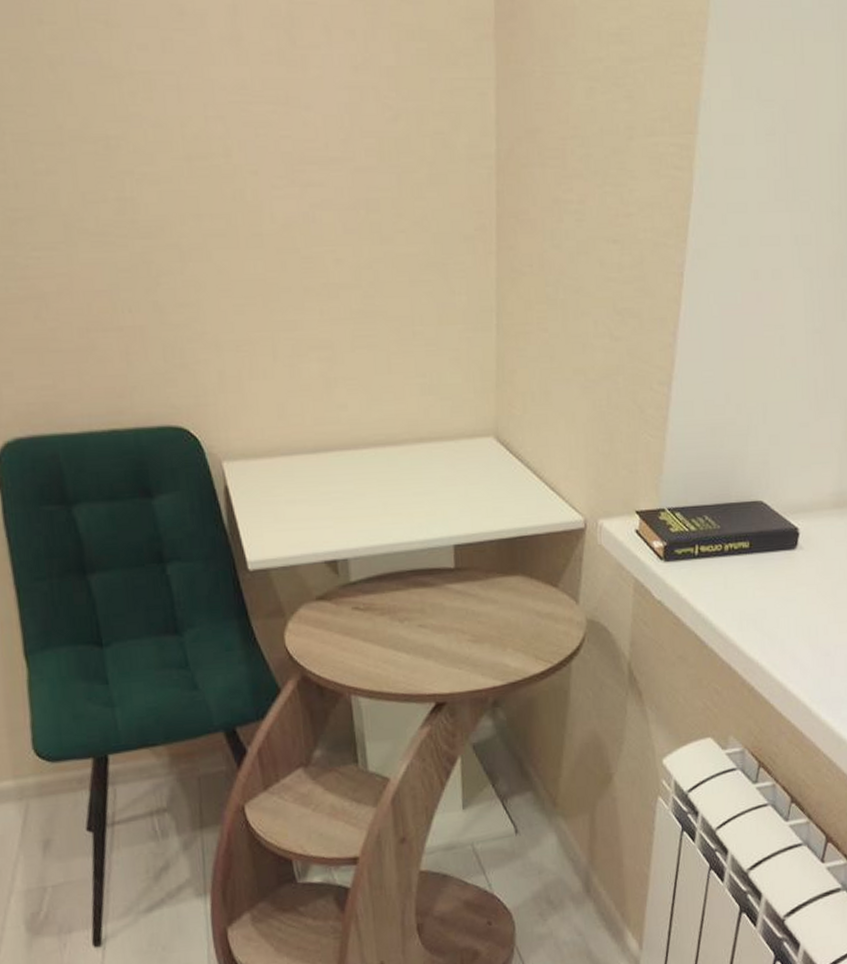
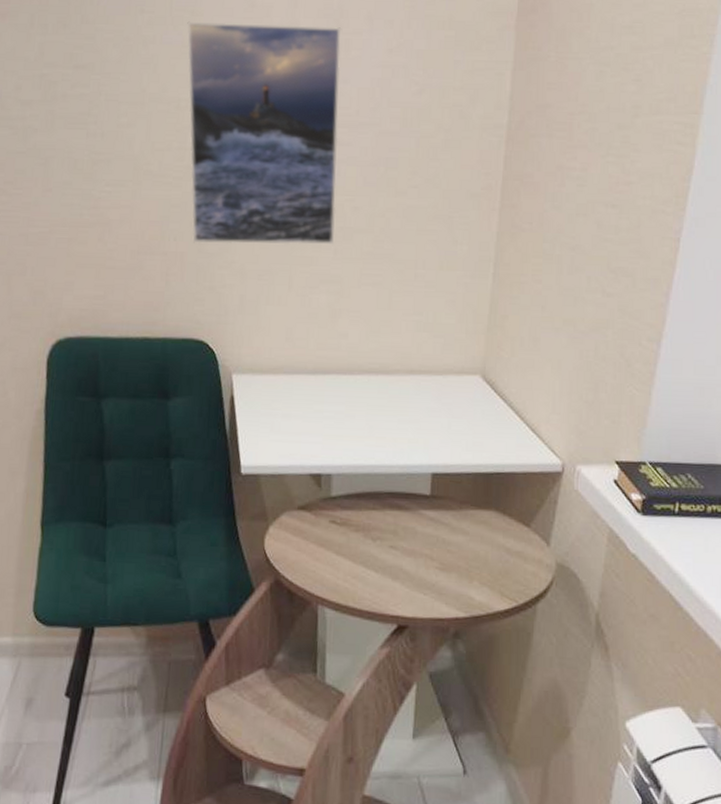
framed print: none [102,35,318,314] -> present [186,21,341,245]

